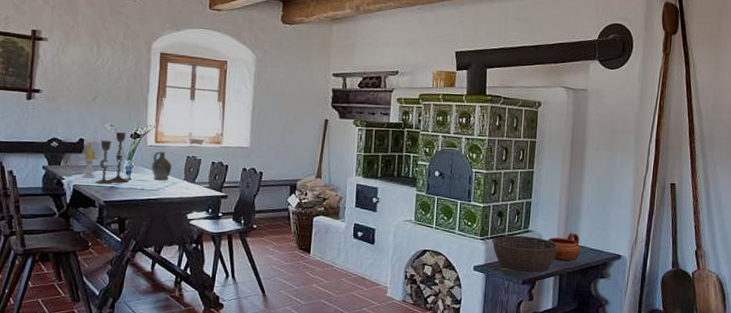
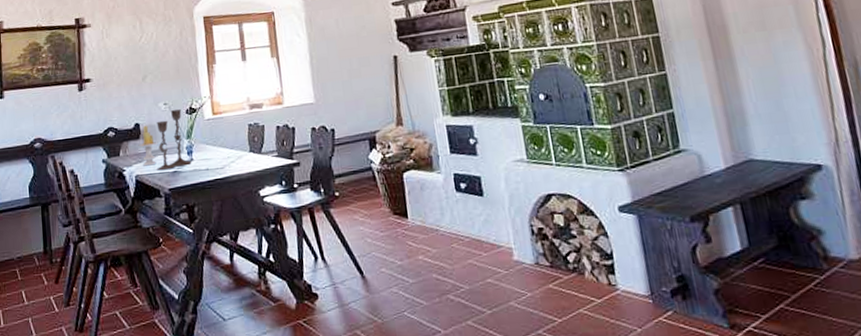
ceramic jug: present [151,151,172,181] -> none [212,123,235,157]
basket: present [491,235,559,272] -> none [633,157,728,205]
ceramic pot: present [545,233,581,261] -> none [709,144,762,184]

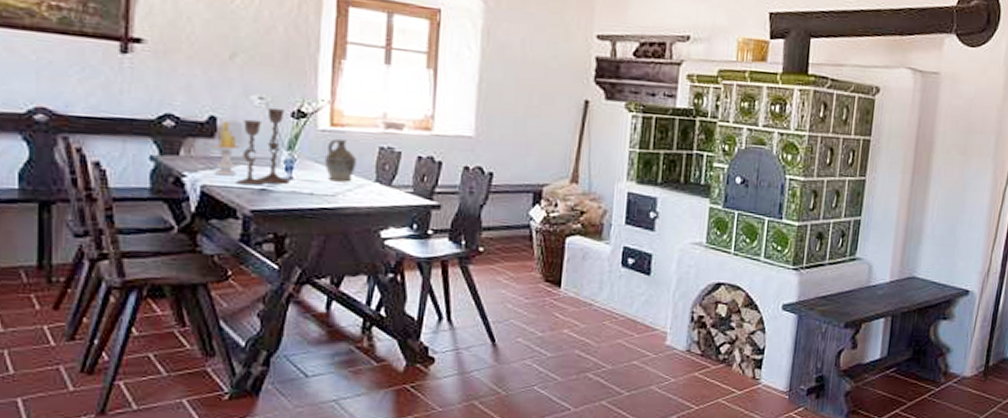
ceramic jug: none [212,123,235,157] -> present [324,138,357,183]

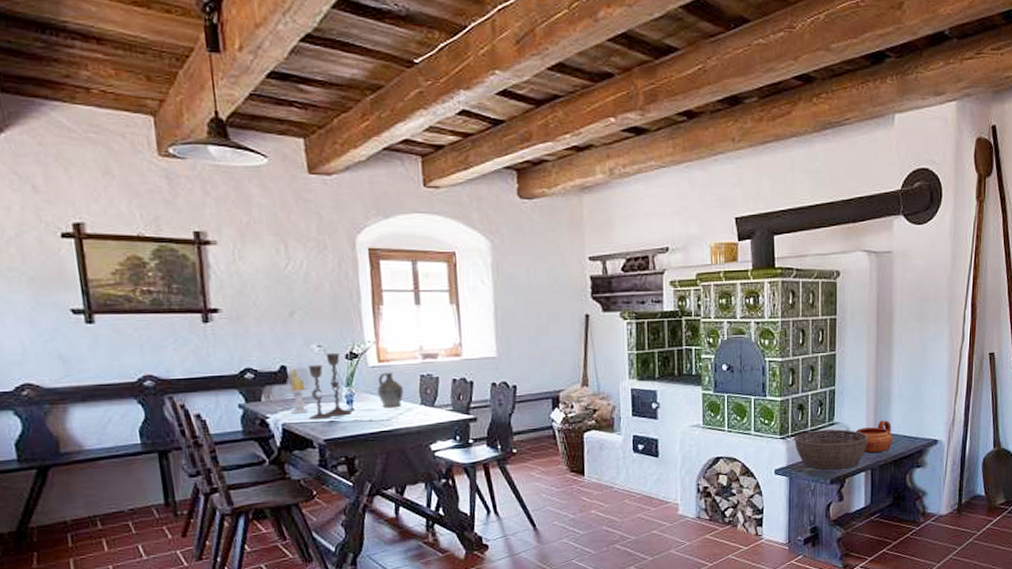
basket: none [807,264,893,312] -> present [793,429,868,470]
ceramic pot: none [876,261,920,298] -> present [854,420,894,453]

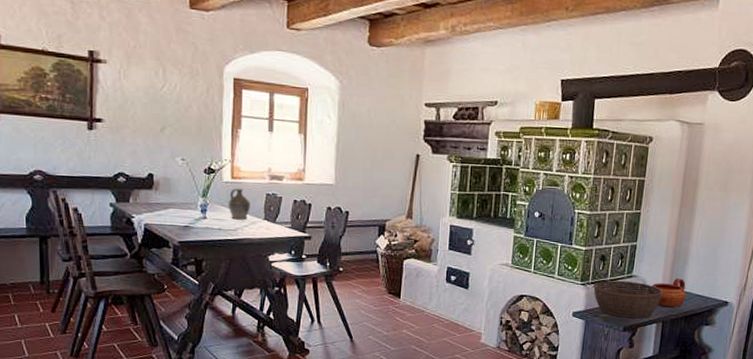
candle: present [284,368,311,414] -> none [150,177,172,217]
candlestick: present [308,352,352,420] -> none [167,166,205,224]

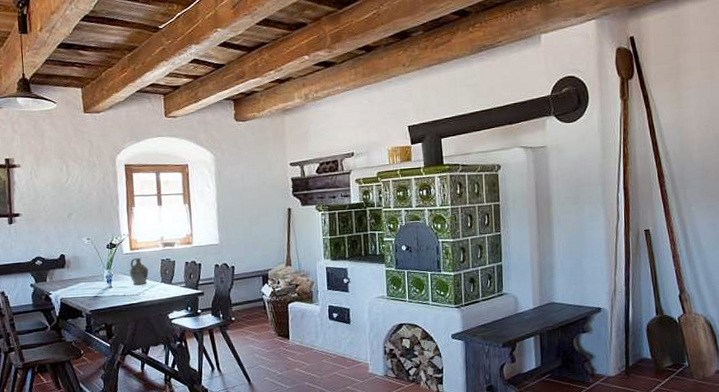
basket: present [592,280,663,319] -> none [466,299,535,335]
ceramic pot: present [649,278,687,308] -> none [522,291,559,320]

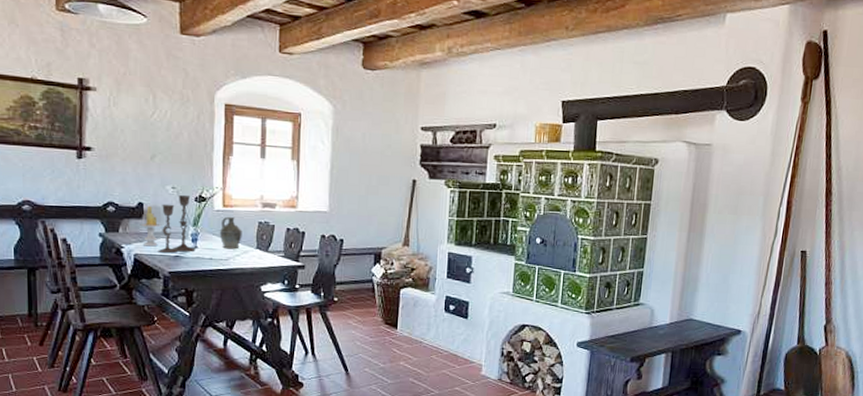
candle: none [63,256,81,291] -> present [140,205,162,247]
candlestick: none [79,243,111,296] -> present [157,194,196,254]

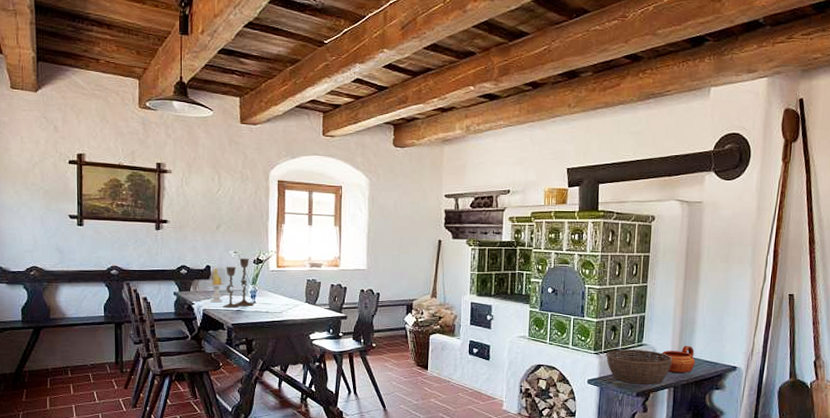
ceramic jug: present [219,216,242,250] -> none [274,275,294,304]
basket: none [597,309,672,349] -> present [605,349,673,385]
ceramic pot: none [657,306,697,337] -> present [660,346,696,374]

